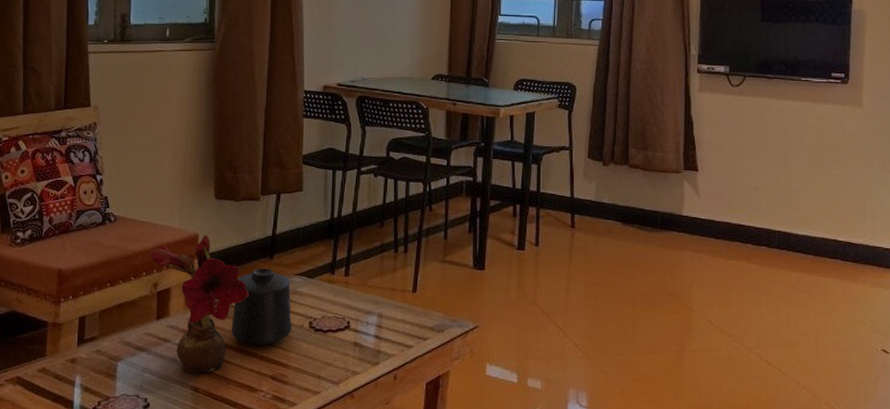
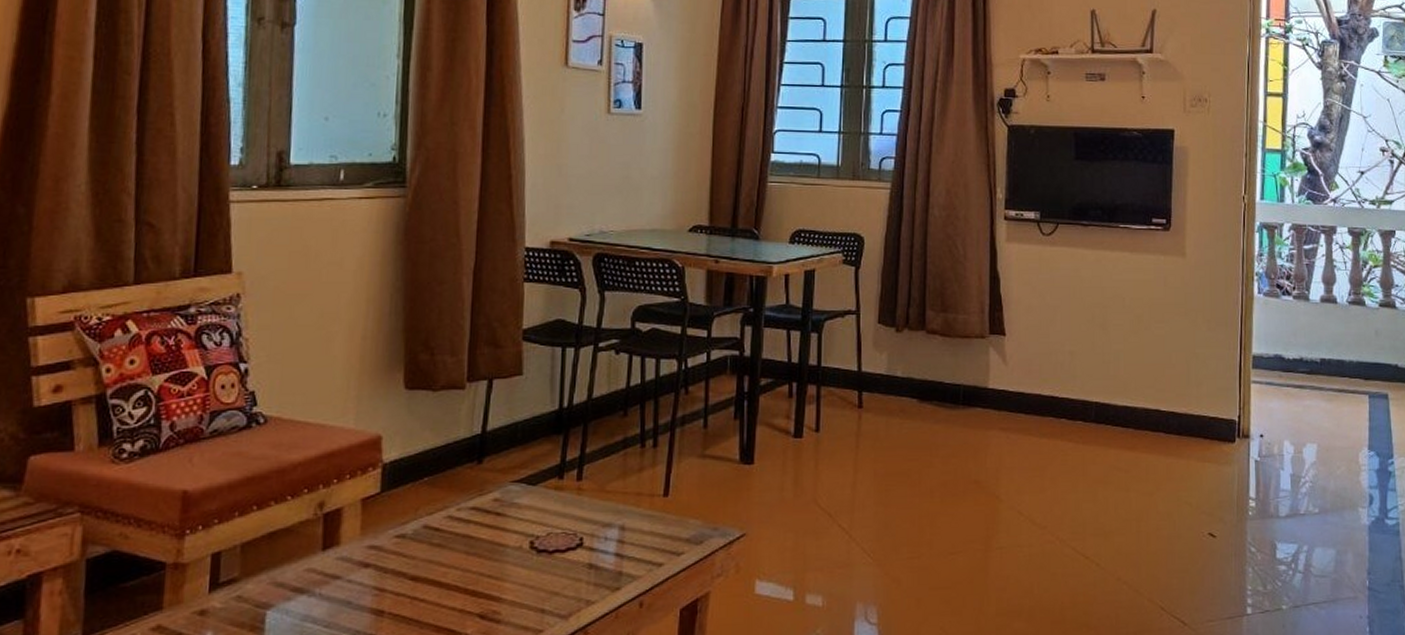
flower: present [150,234,249,374] -> none [314,435,450,619]
mug: present [231,268,292,346] -> none [425,475,507,576]

